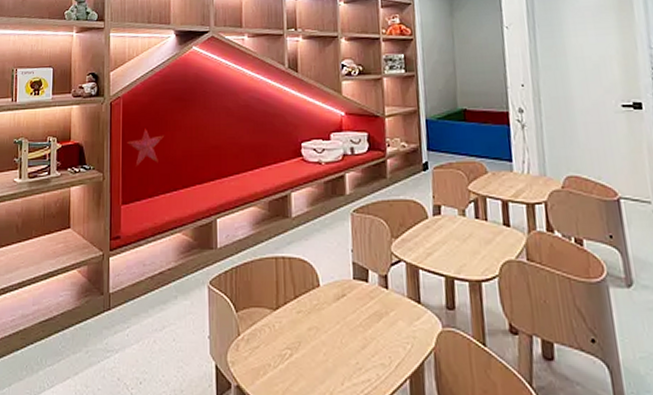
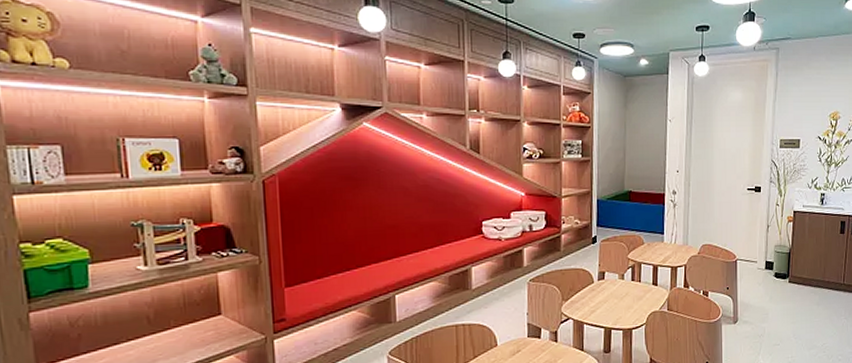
decorative star: present [126,128,165,167] -> none [286,208,334,249]

